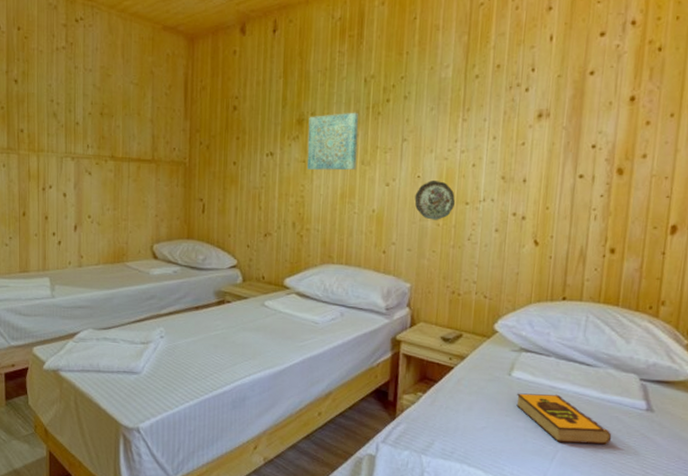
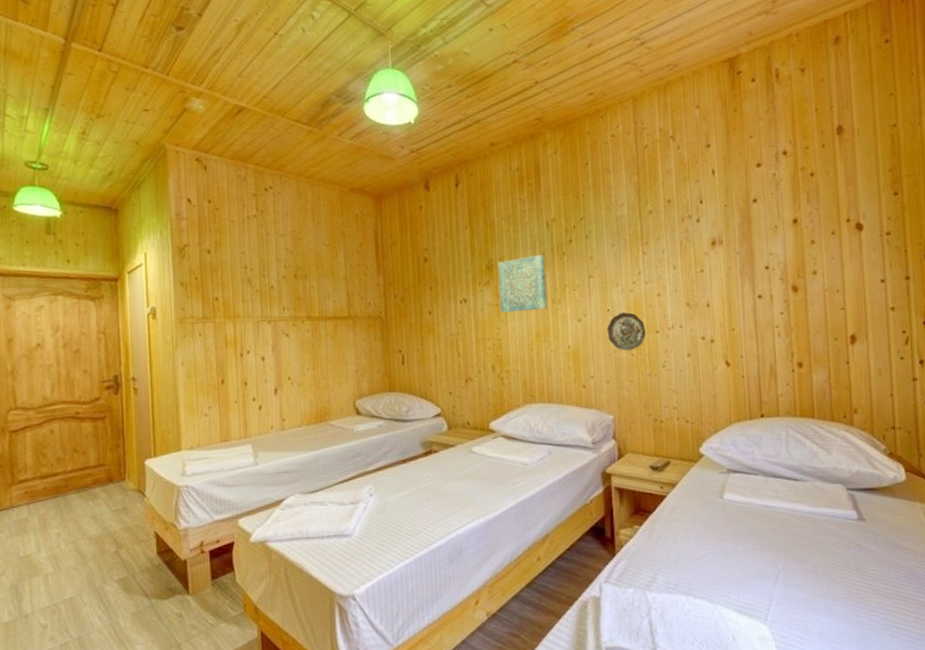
hardback book: present [516,393,612,445] -> none [730,513,830,562]

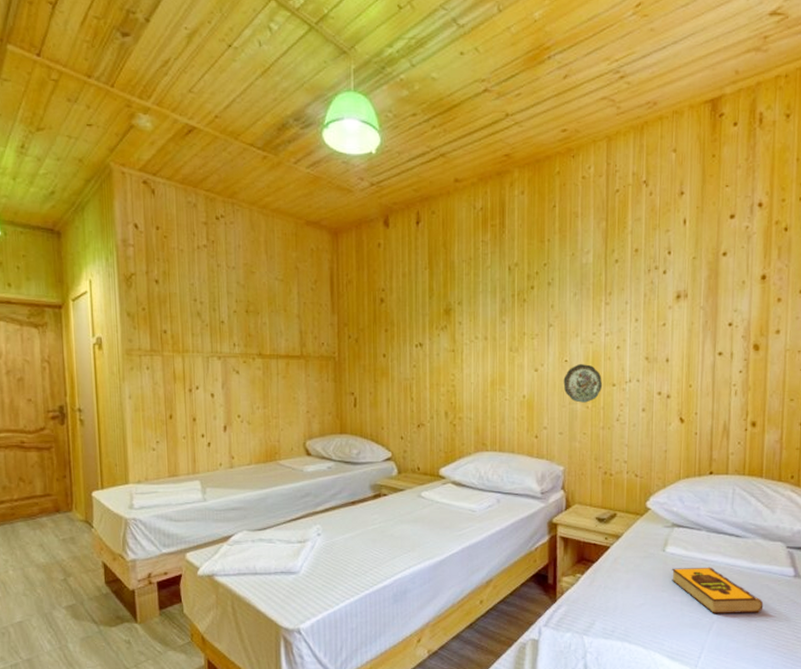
wall art: present [498,254,548,312] -> none [456,300,505,358]
hardback book: none [730,513,830,562] -> present [671,567,764,613]

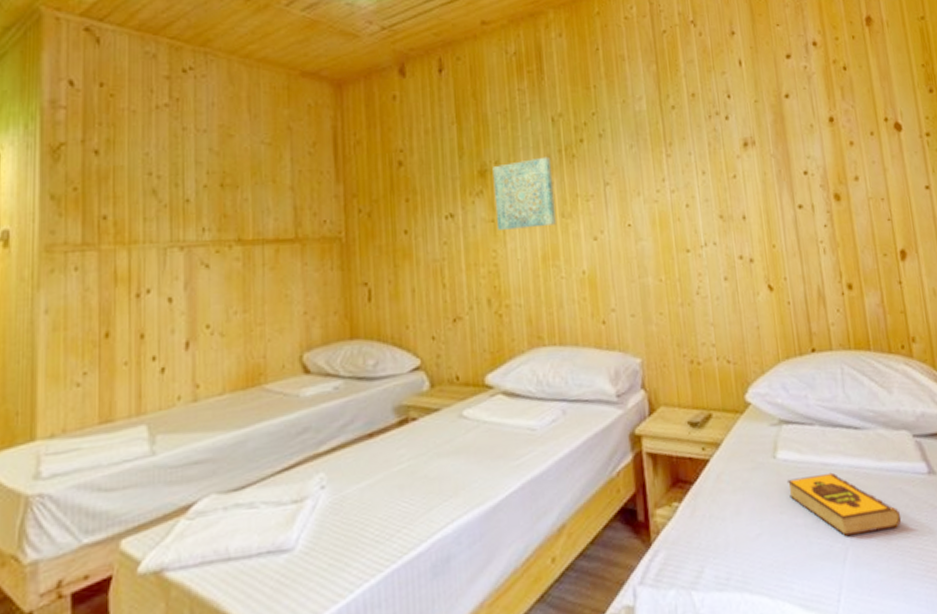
wall art: none [456,300,505,358] -> present [493,156,556,230]
decorative plate: present [563,364,602,403] -> none [628,227,675,276]

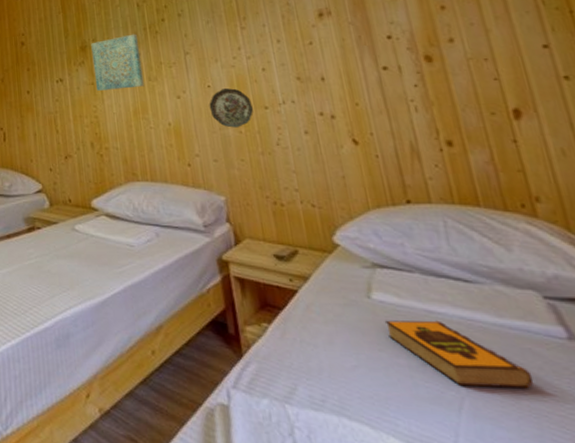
decorative plate: none [628,227,675,276] -> present [209,88,253,128]

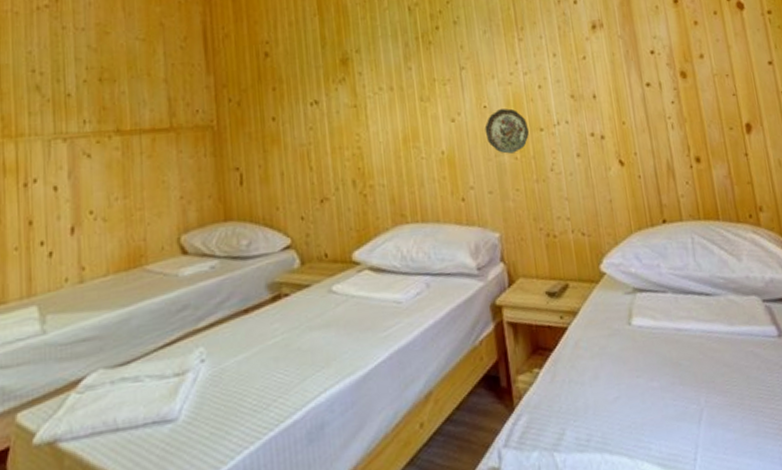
wall art: present [91,34,144,91] -> none [354,44,415,115]
hardback book: present [384,320,534,389] -> none [642,337,754,398]

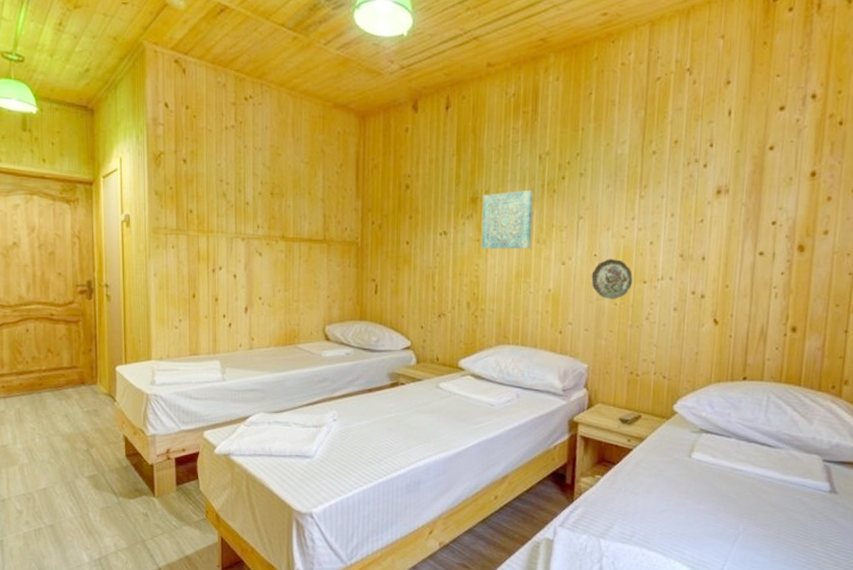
wall art: none [354,44,415,115] -> present [481,190,534,249]

